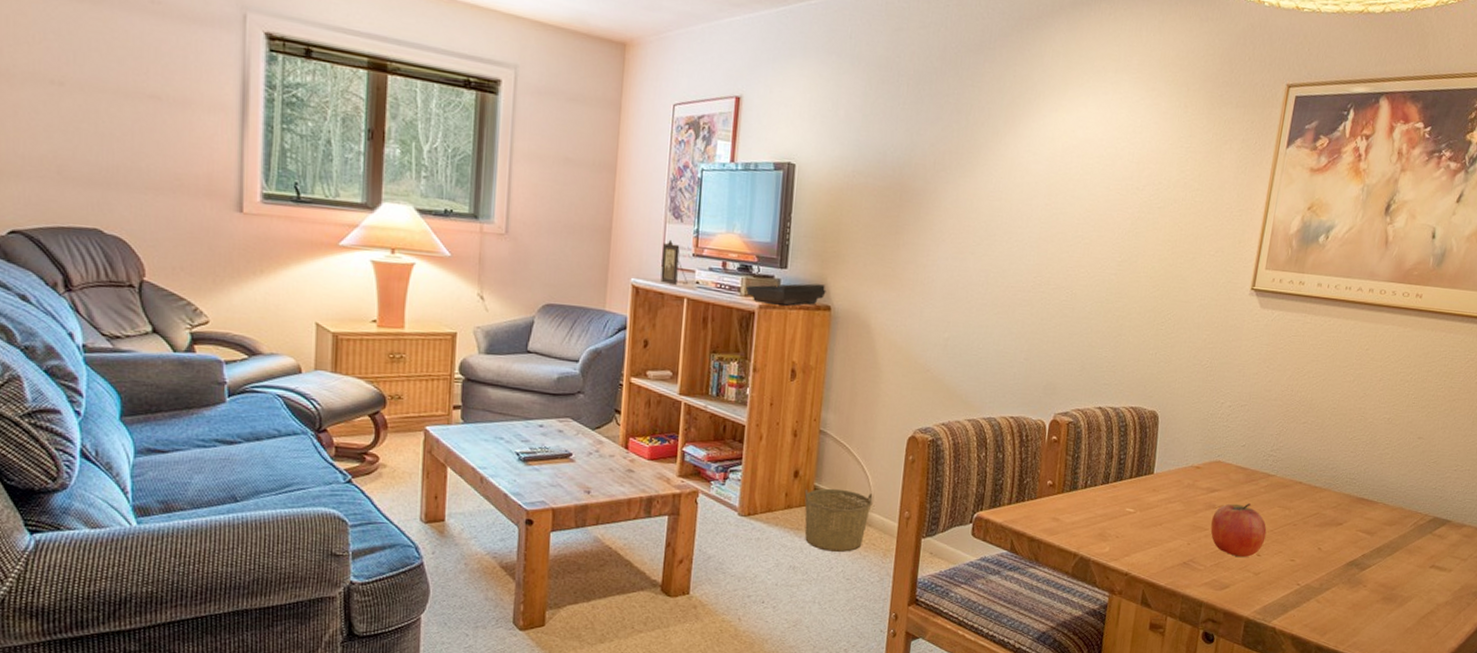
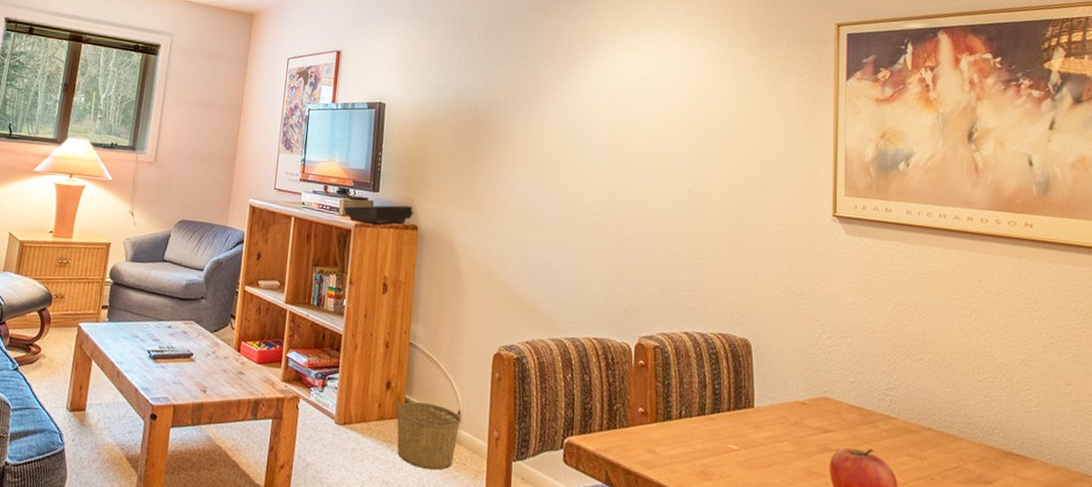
photo frame: present [660,239,688,286] -> none [273,166,295,206]

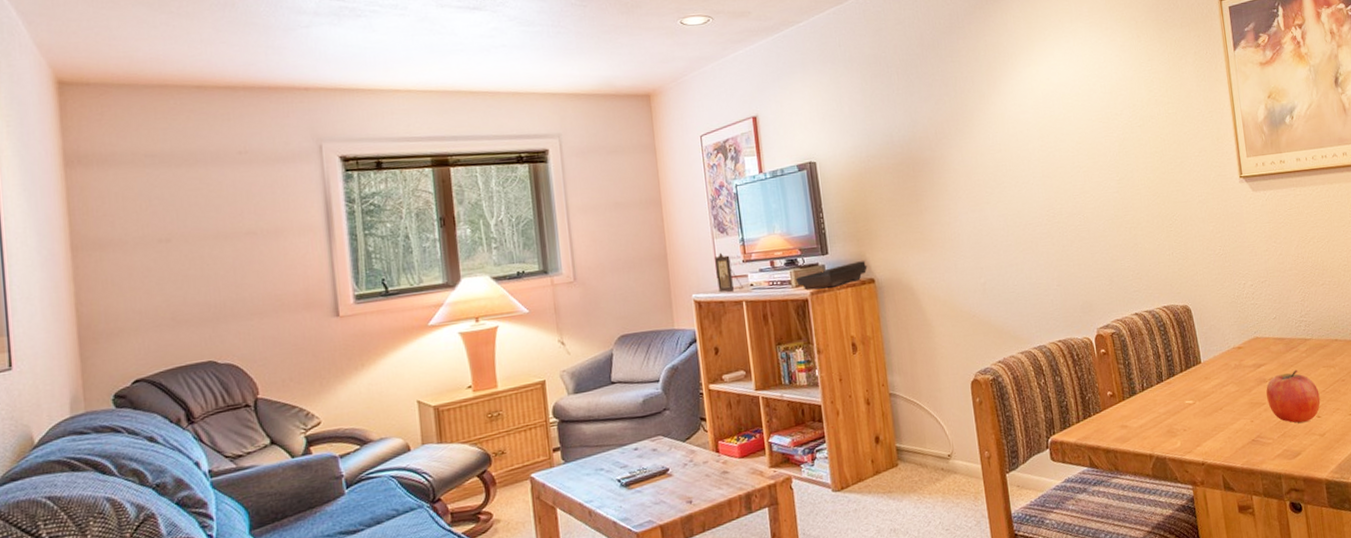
photo frame: none [273,166,295,206] -> present [715,252,743,293]
basket: present [396,401,462,470] -> none [888,442,953,507]

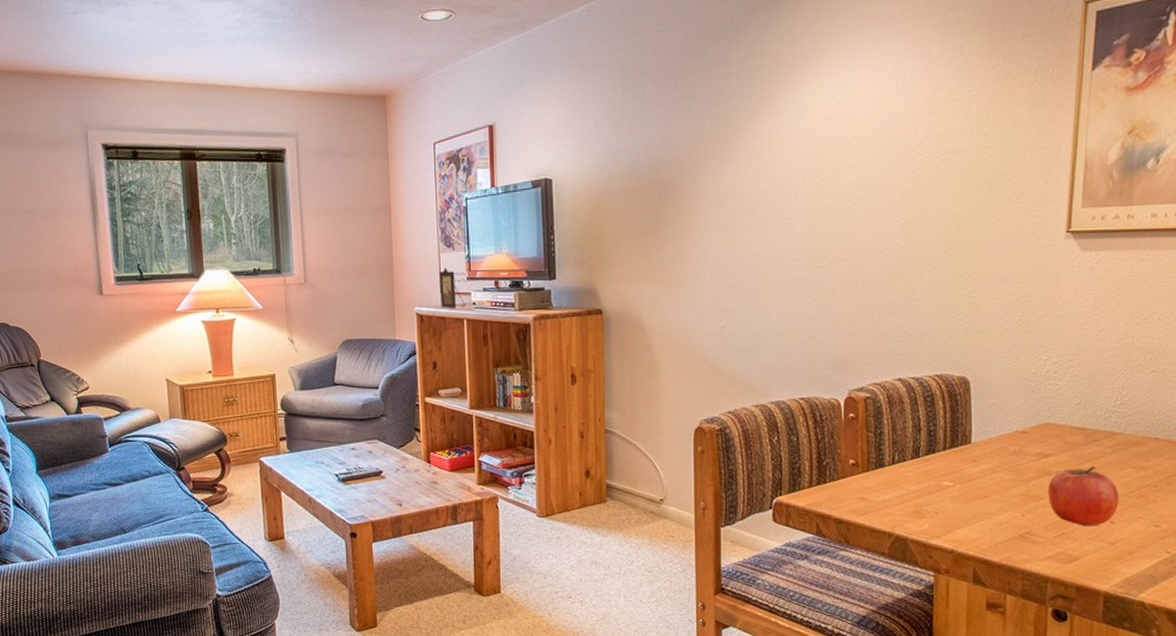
video game console: present [795,261,867,290] -> none [518,290,596,315]

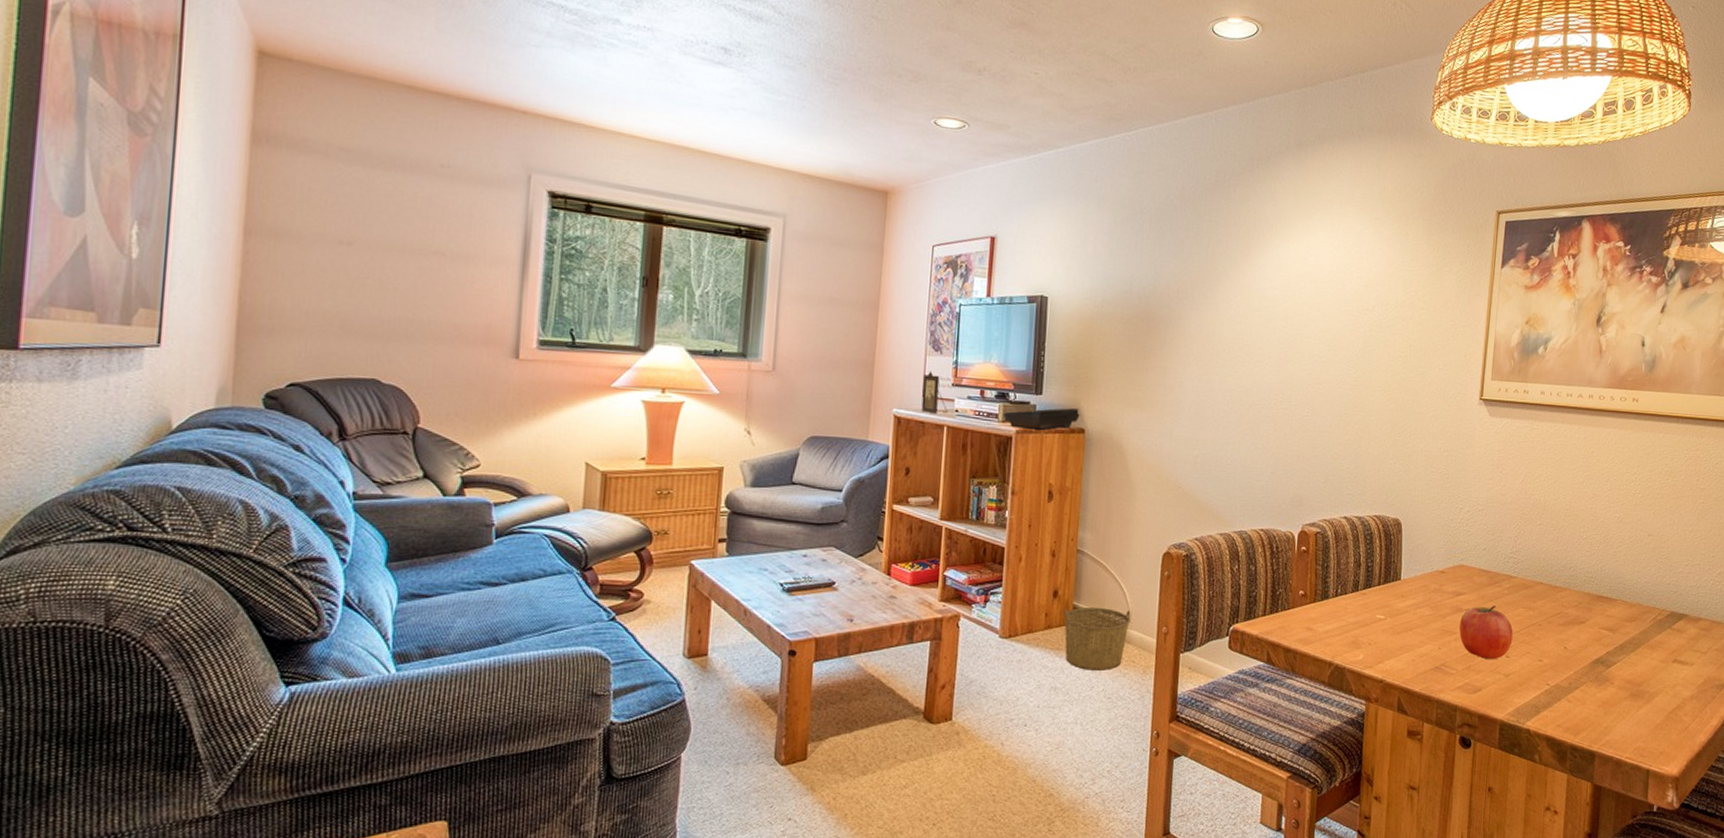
video game console: none [518,290,596,315] -> present [1002,408,1080,430]
basket: none [597,484,666,545] -> present [1064,606,1131,670]

